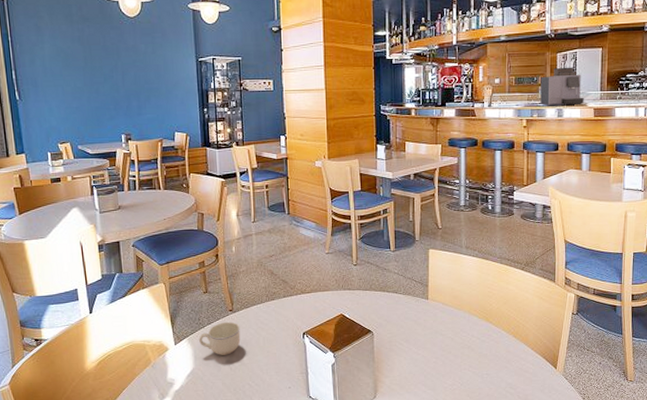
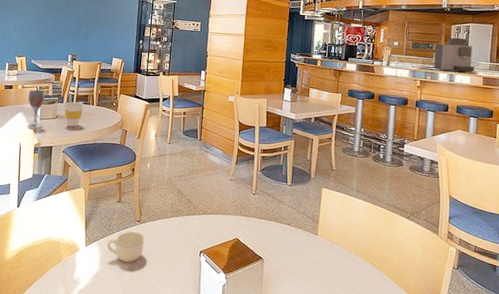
cup: none [81,179,105,225] -> present [27,89,45,129]
cup: none [125,188,149,217] -> present [64,102,84,127]

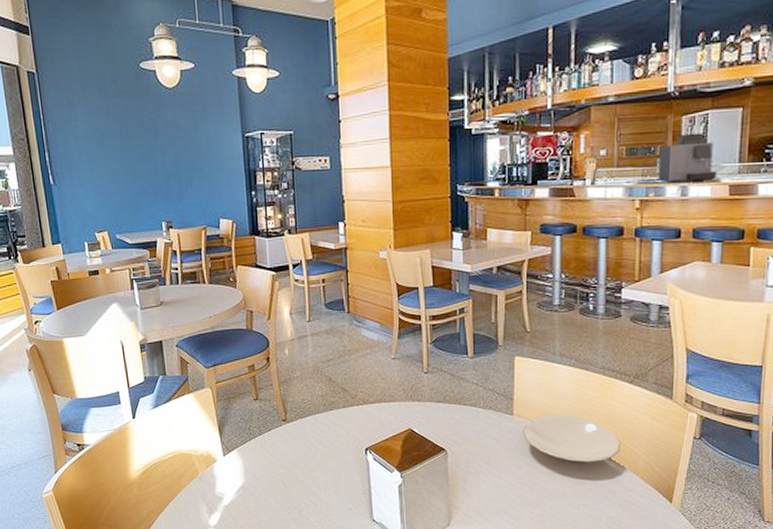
cup: present [27,89,45,129] -> none [120,272,146,322]
cup: present [64,102,84,127] -> none [167,282,193,314]
cup: present [106,231,145,263] -> none [248,432,295,470]
saucer: none [324,238,399,281] -> present [523,415,622,463]

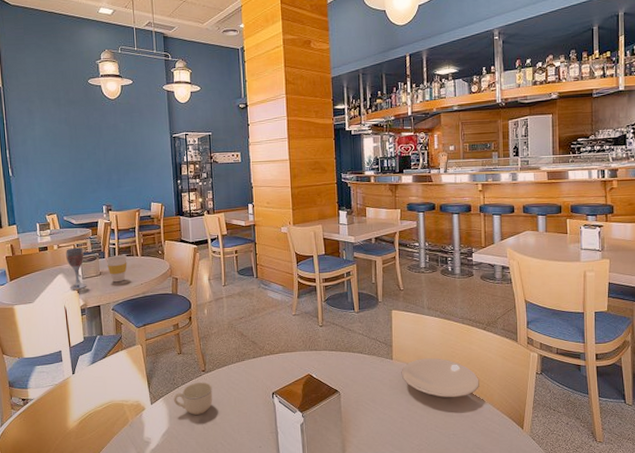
cup: none [120,272,146,322] -> present [66,247,87,290]
cup: none [167,282,193,314] -> present [106,255,127,283]
cup: none [248,432,295,470] -> present [173,381,213,415]
coffee machine: present [658,133,717,183] -> none [494,133,537,171]

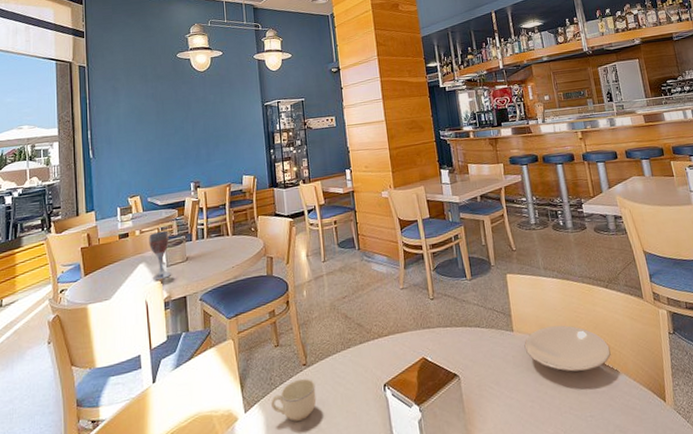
cup: present [106,255,127,283] -> none [193,235,217,268]

